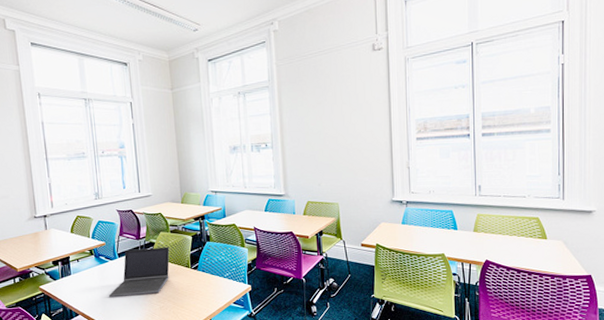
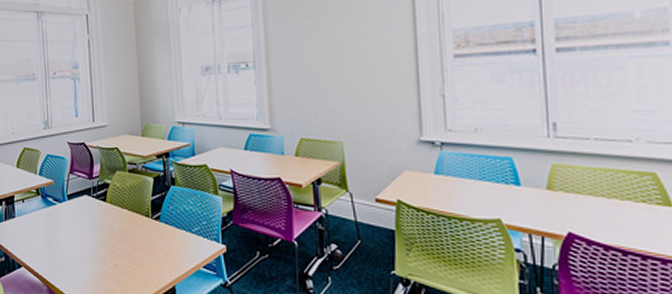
laptop computer: present [108,246,170,298] -> none [55,189,127,249]

